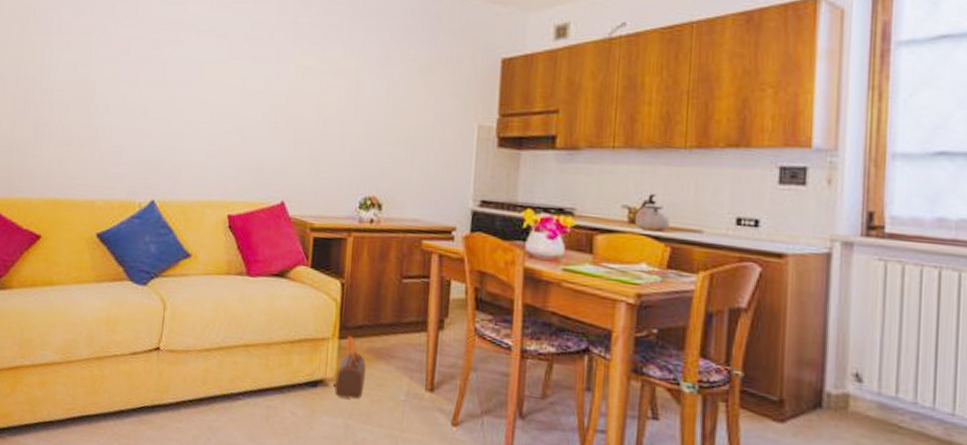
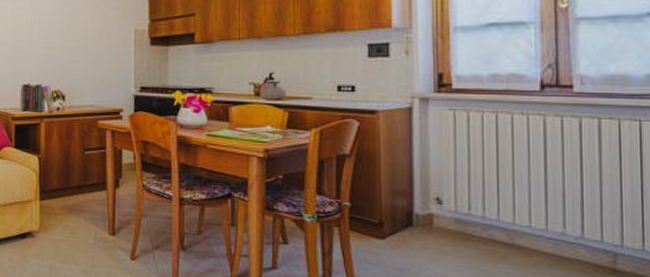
books: none [321,184,368,226] -> present [20,84,55,113]
handbag: present [334,335,366,399] -> none [40,197,62,245]

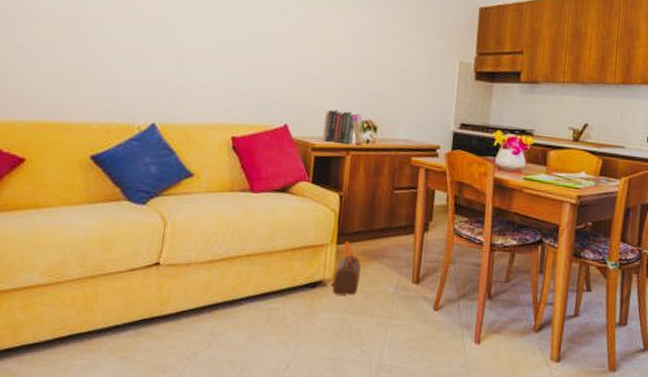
handbag: none [40,197,62,245] -> present [332,240,361,295]
kettle: present [259,72,286,100] -> none [577,118,602,147]

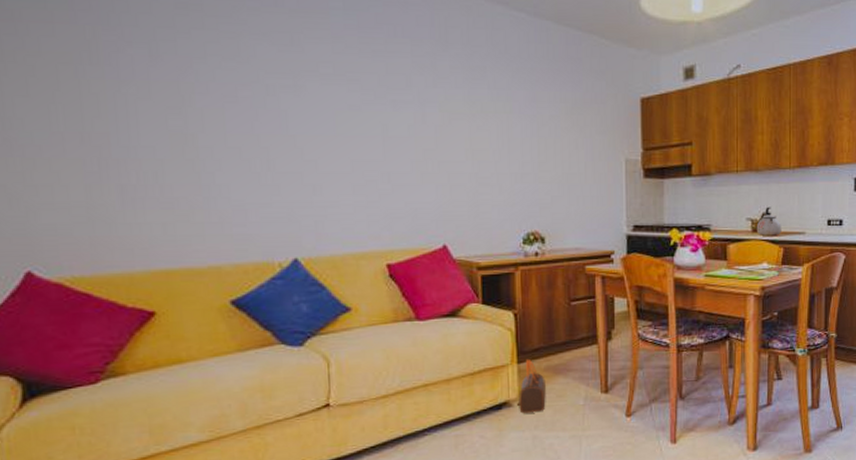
books: present [322,110,365,146] -> none [486,224,533,260]
kettle: none [577,118,602,147] -> present [756,207,782,236]

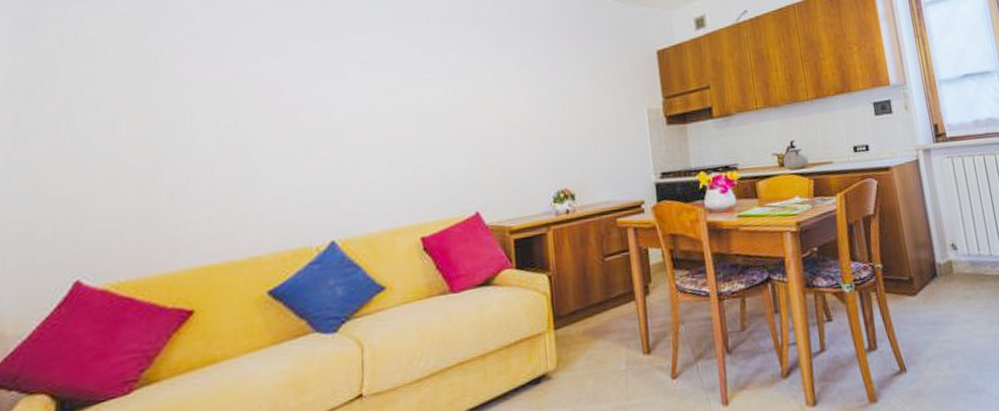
handbag: present [518,358,546,414] -> none [557,323,587,386]

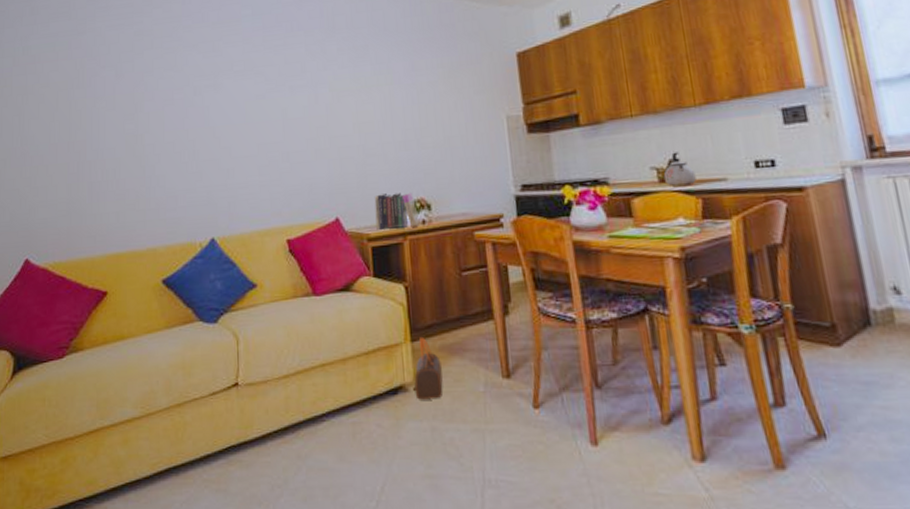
books: none [517,184,564,222] -> present [374,192,420,230]
handbag: none [557,323,587,386] -> present [414,336,443,400]

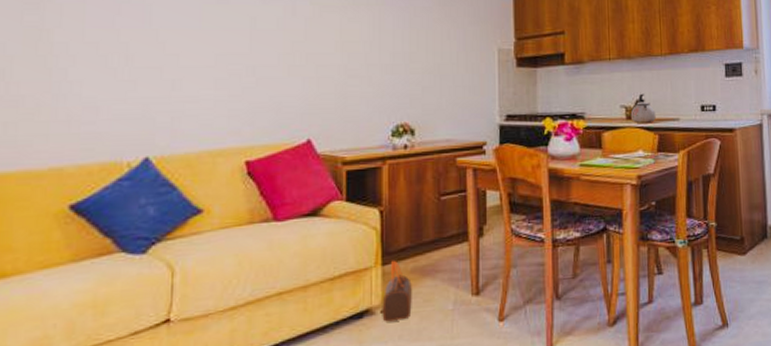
books: present [374,192,420,230] -> none [353,116,402,153]

